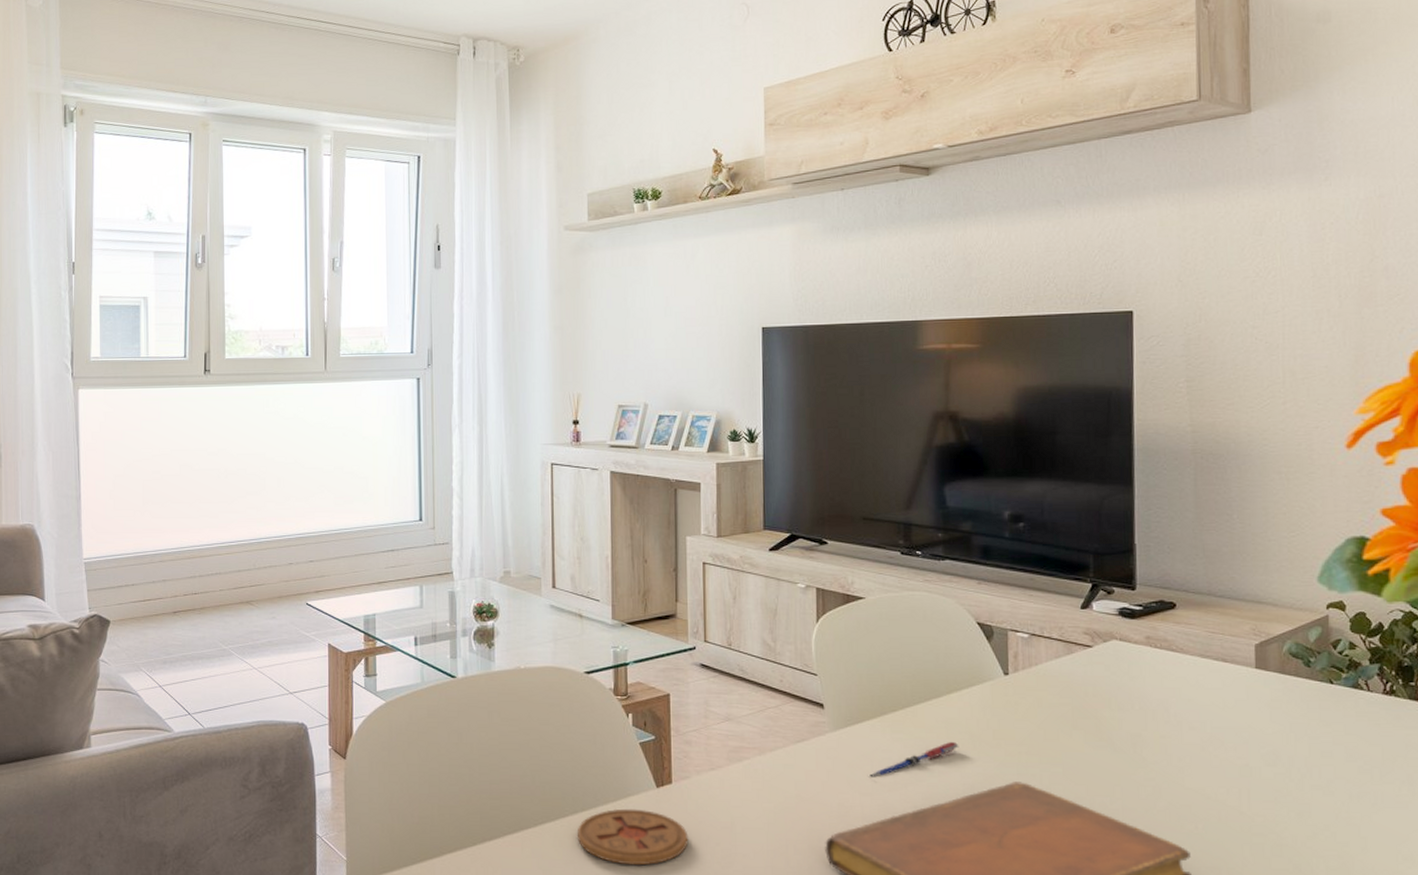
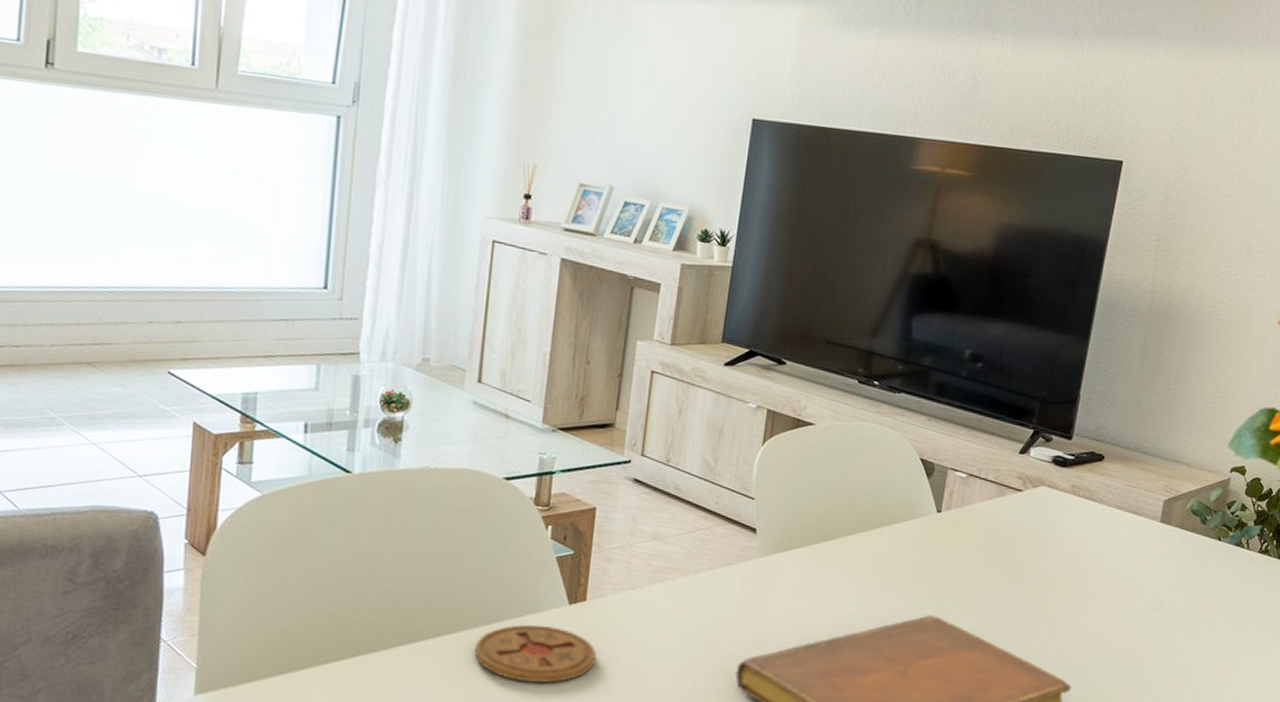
pen: present [870,741,959,778] -> none [791,573,883,605]

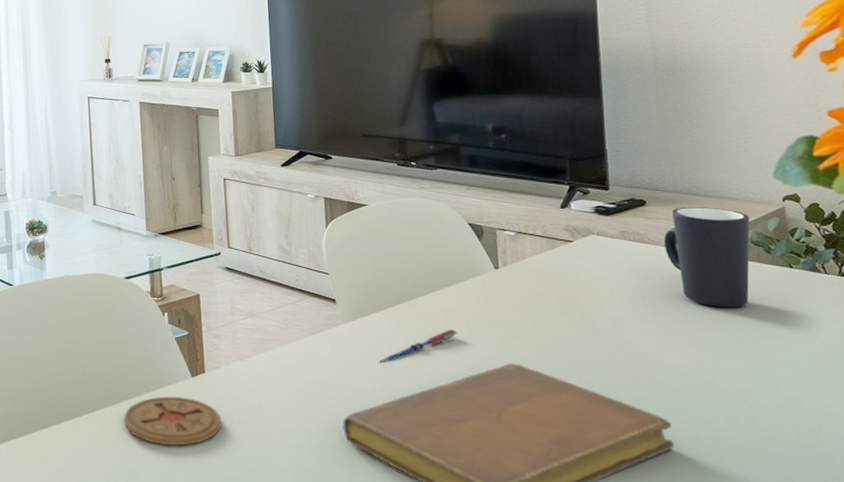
pen: none [791,573,883,605] -> present [379,329,458,363]
mug: none [1109,467,1197,576] -> present [663,206,750,308]

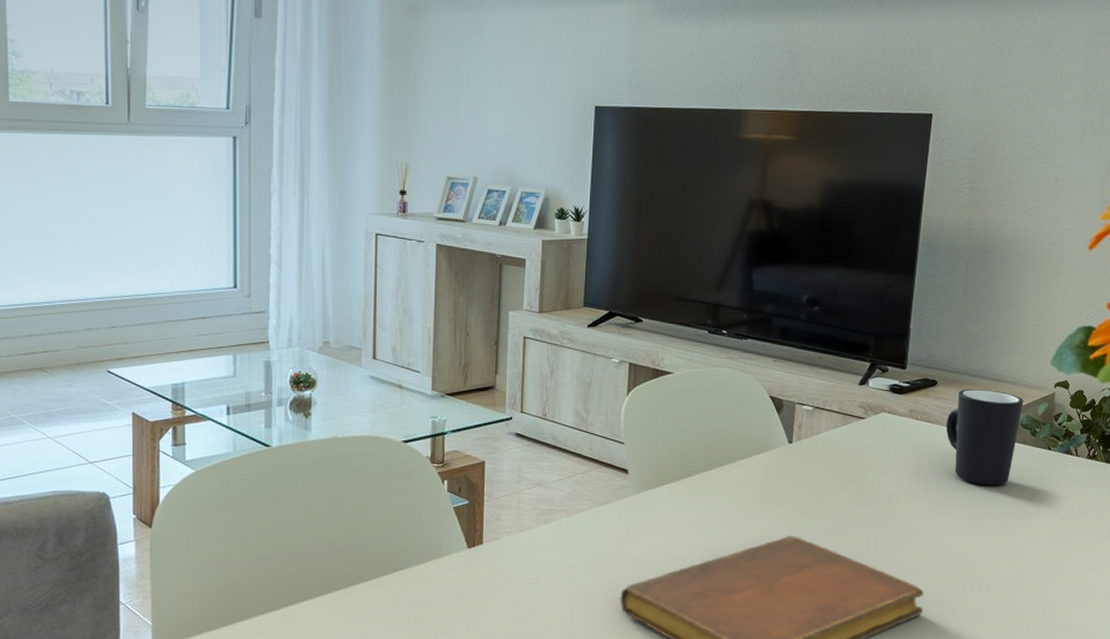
coaster: present [123,396,222,446] -> none [389,568,496,620]
pen: present [379,329,458,363] -> none [664,501,744,535]

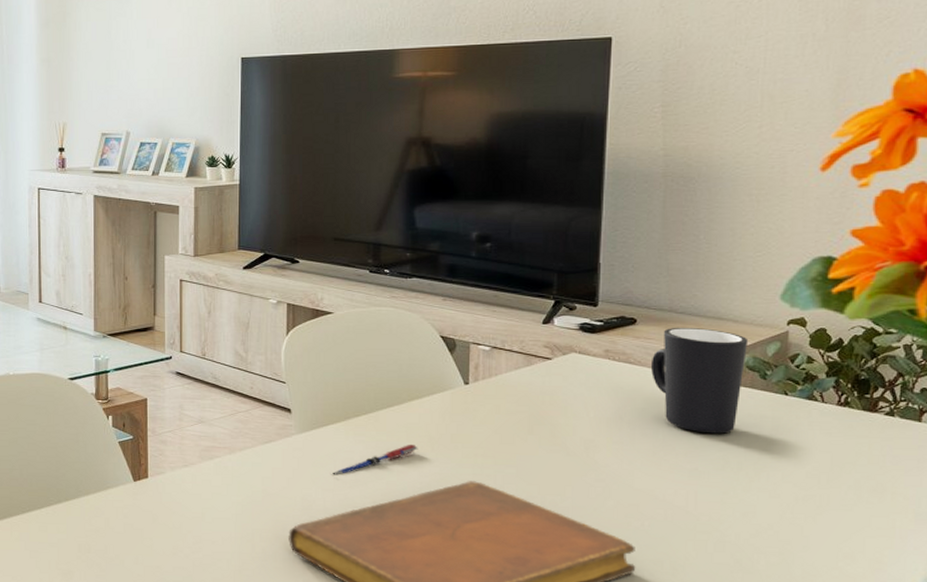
pen: none [664,501,744,535] -> present [332,444,418,475]

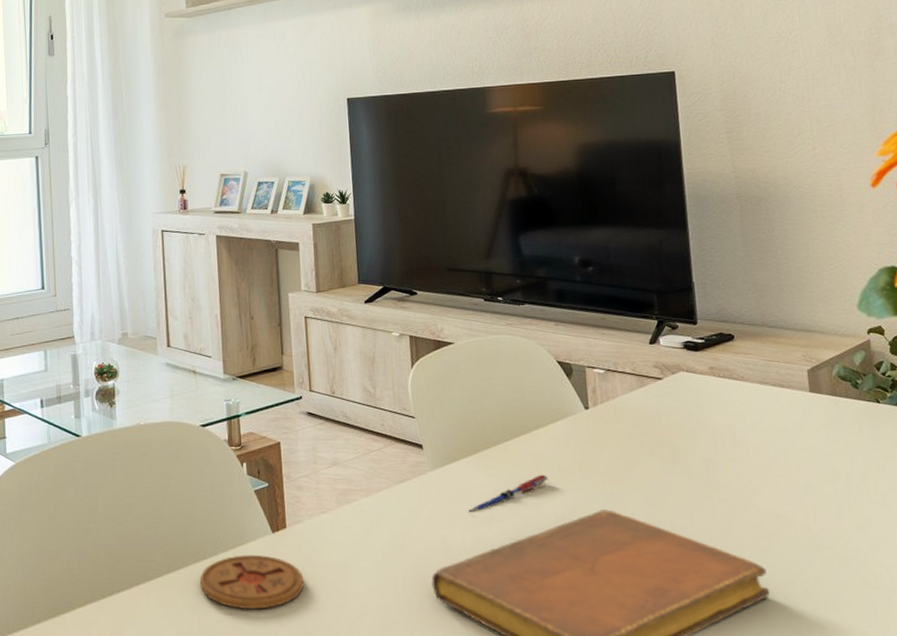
coaster: none [60,499,162,549] -> present [199,554,305,610]
mug: present [650,327,749,434] -> none [752,340,839,446]

